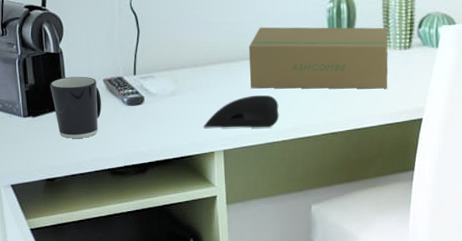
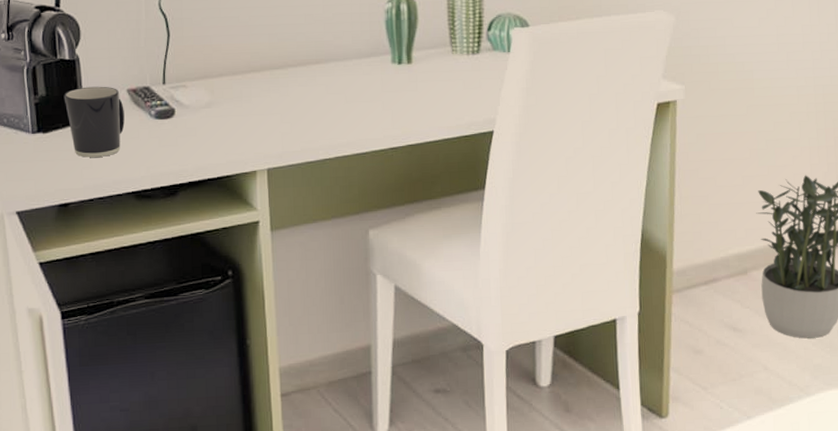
computer mouse: present [204,95,279,128] -> none [244,106,331,144]
box: present [248,27,388,89] -> none [295,29,455,99]

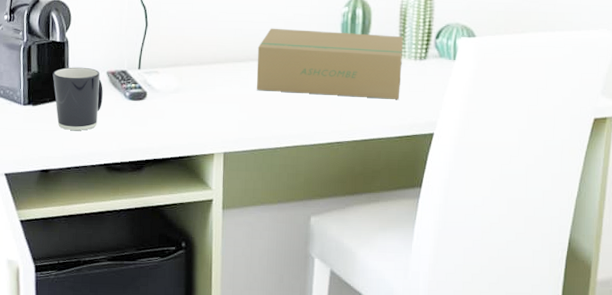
box: none [295,29,455,99] -> present [257,28,403,99]

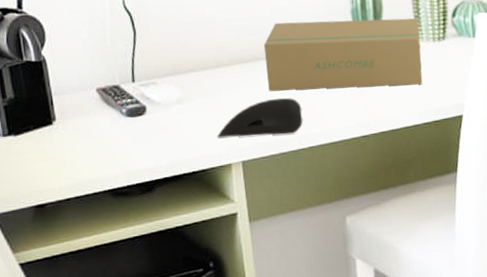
mug: present [52,67,103,131] -> none [32,86,97,158]
computer mouse: none [205,97,284,132] -> present [217,97,303,137]

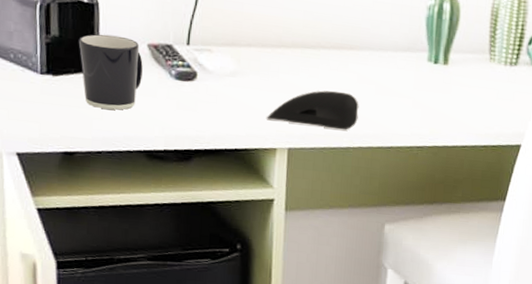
mug: none [32,86,97,158] -> present [78,34,143,110]
box: present [263,18,423,91] -> none [328,13,493,106]

